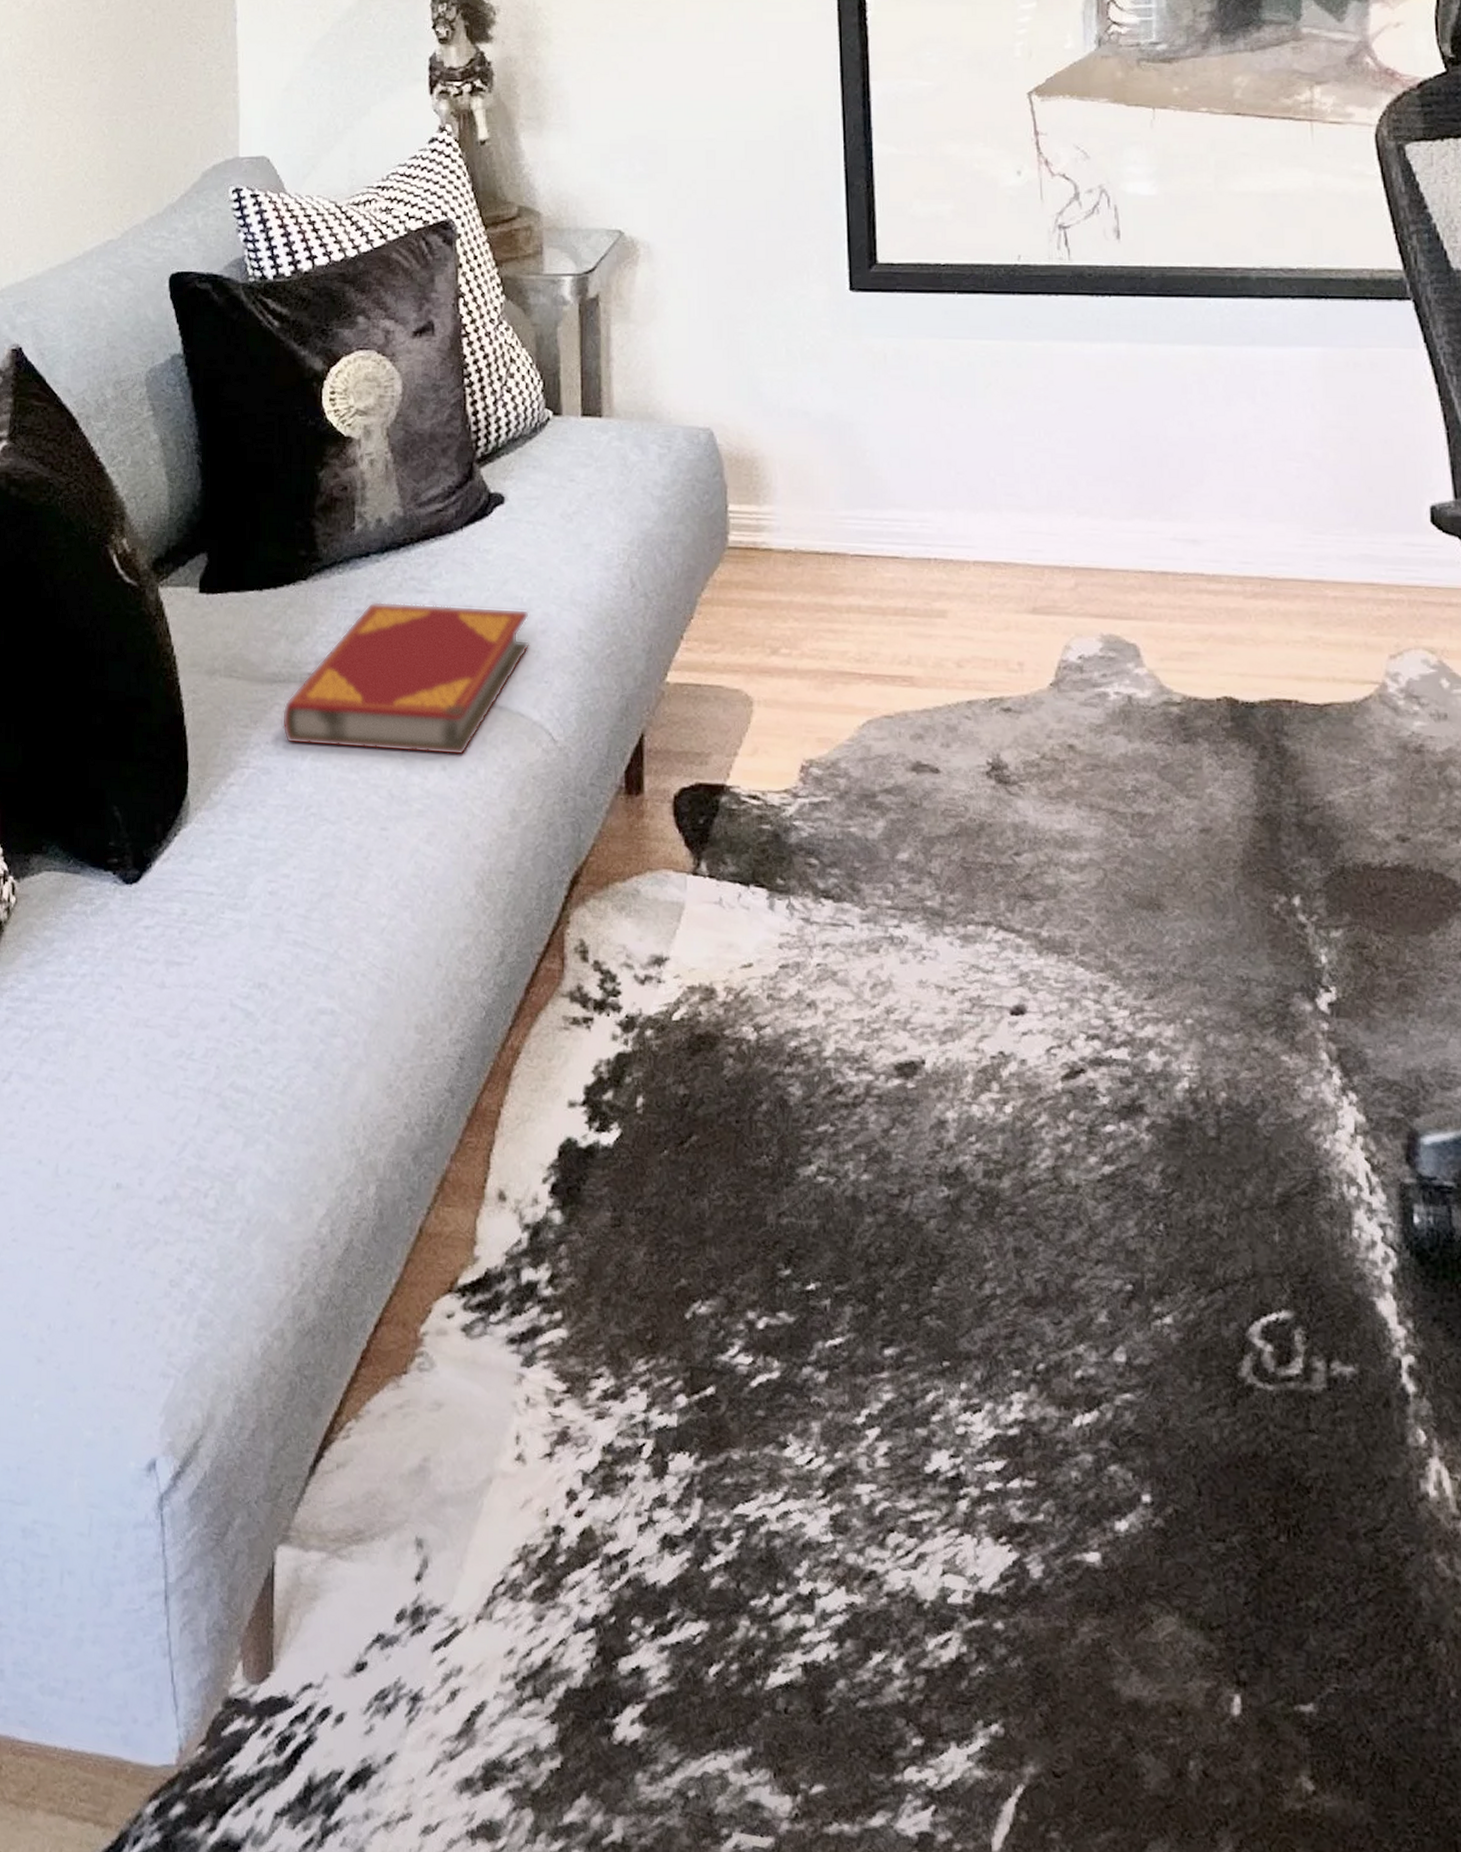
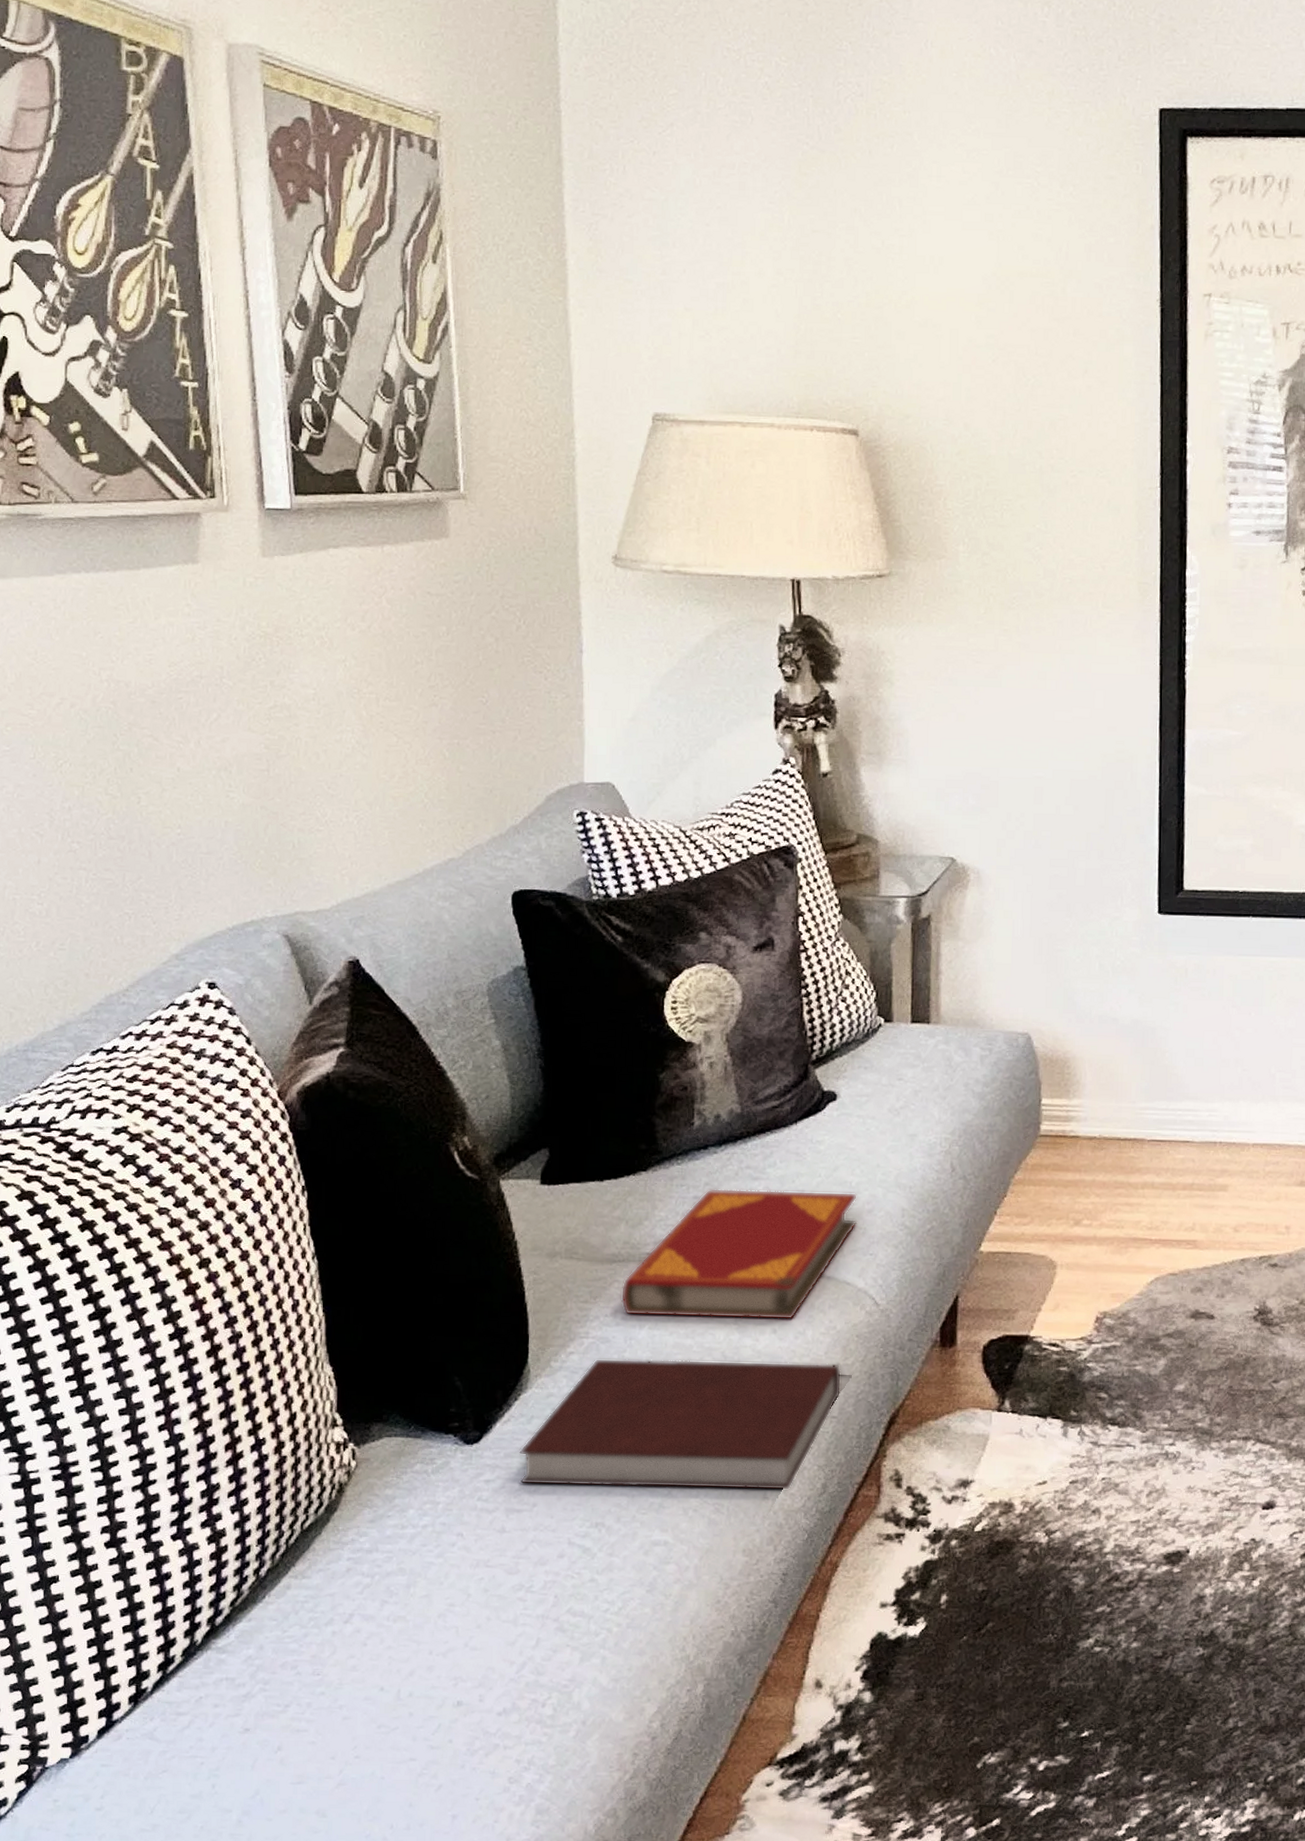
notebook: none [179,791,518,958] -> present [519,1358,842,1491]

